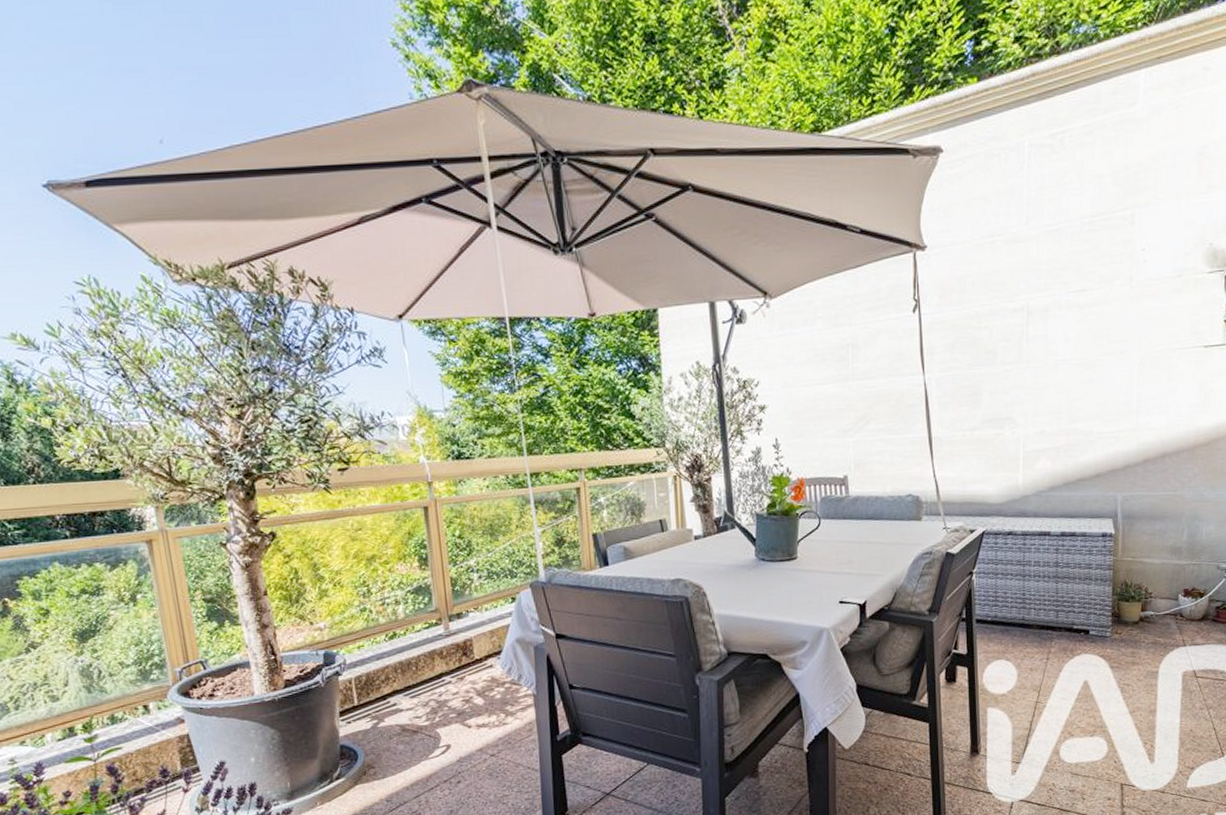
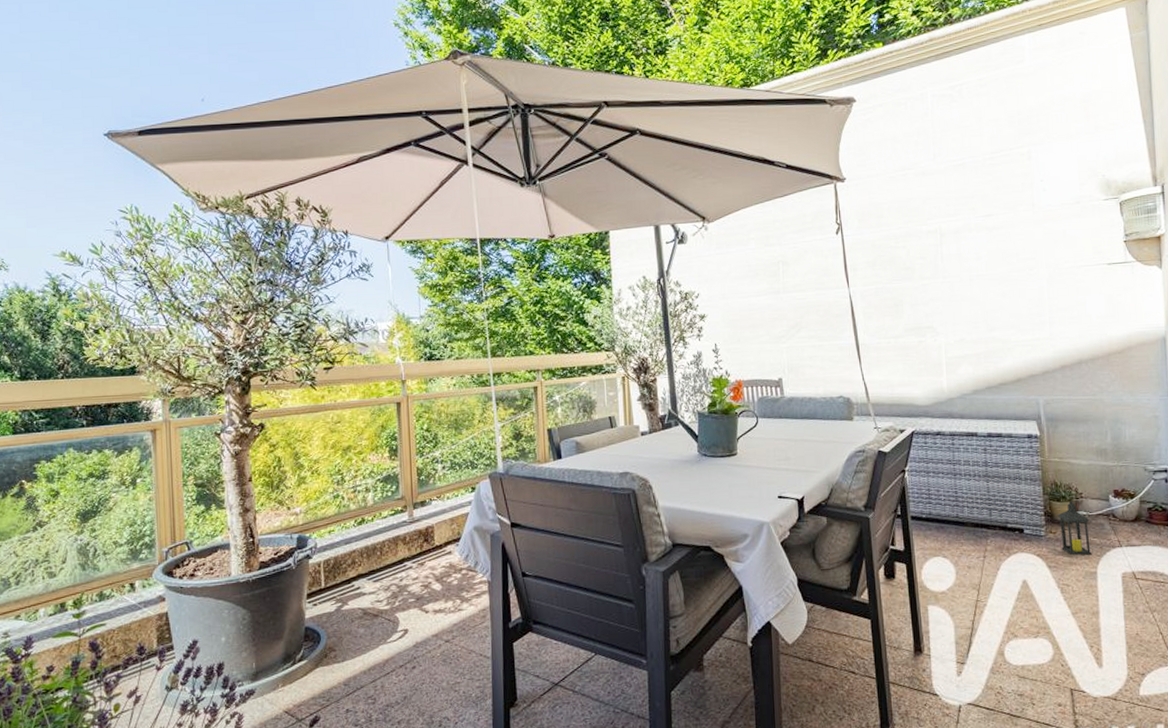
lantern: none [1124,601,1157,656] -> present [1057,501,1092,556]

